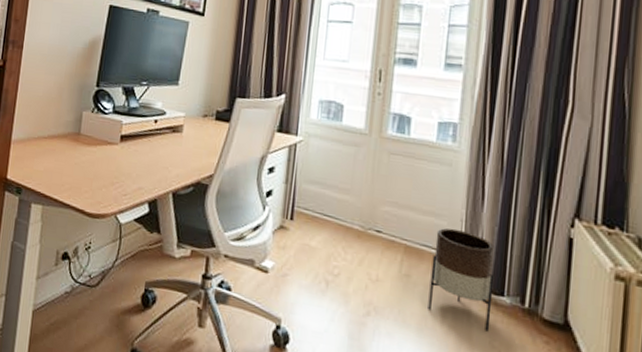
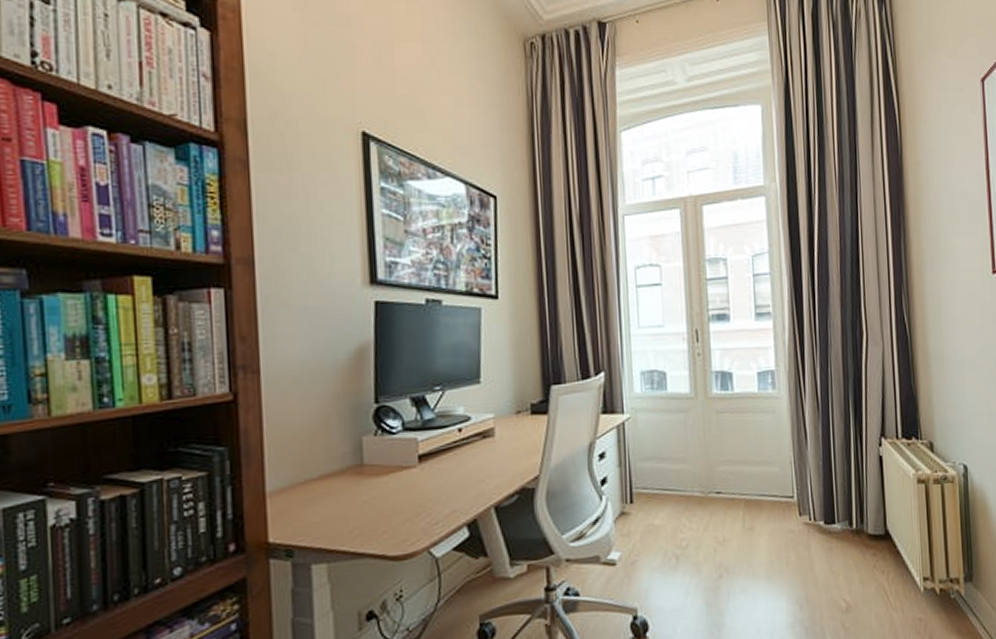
planter: present [428,228,496,332] -> none [771,471,828,560]

